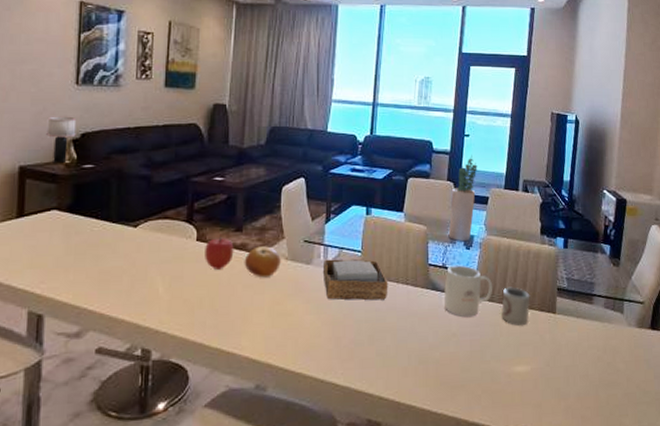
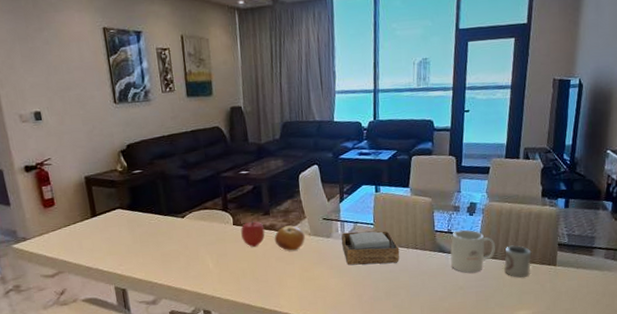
table lamp: present [46,116,77,163] -> none [98,131,123,171]
vase: present [448,155,478,243] -> none [452,129,478,210]

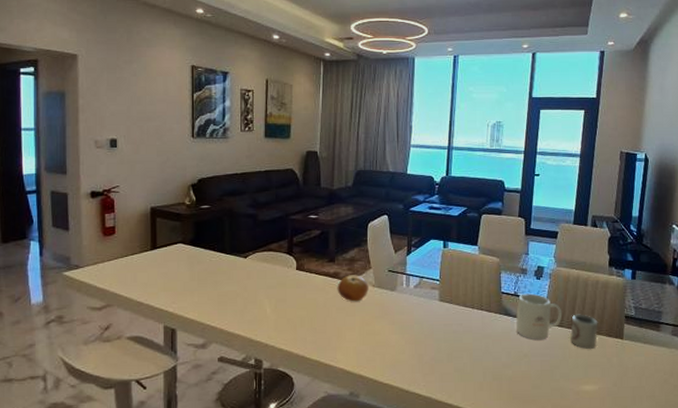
fruit: present [241,220,265,247] -> none [303,266,328,294]
napkin holder: present [341,230,400,265] -> none [405,286,465,324]

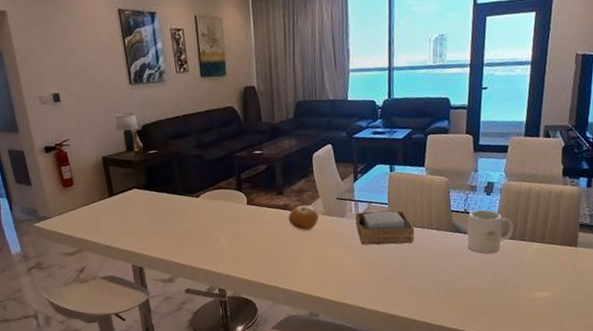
table lamp: none [170,165,194,204] -> present [115,112,139,152]
napkin holder: none [405,286,465,324] -> present [355,210,415,245]
cup: present [569,314,598,350] -> none [521,225,552,259]

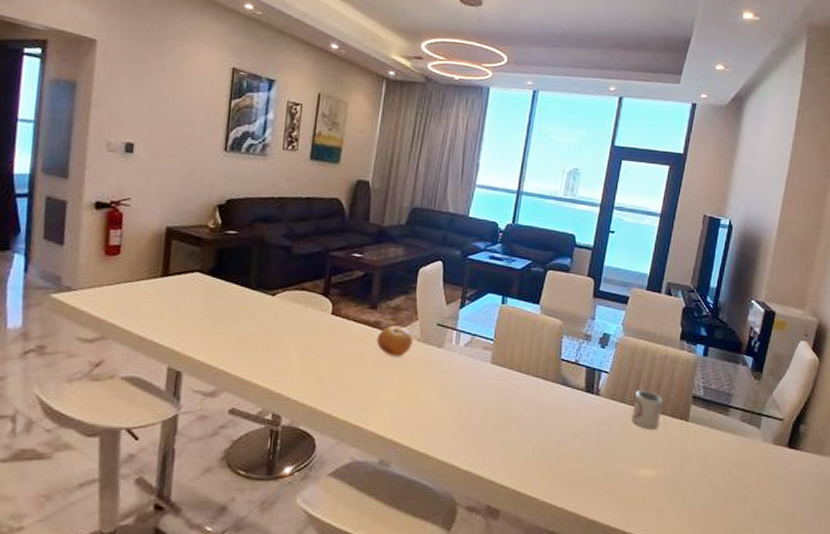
table lamp: present [115,112,139,152] -> none [193,180,223,227]
napkin holder: present [355,210,415,245] -> none [453,344,519,390]
mug: present [467,209,514,254] -> none [574,362,626,416]
cup: none [521,225,552,259] -> present [631,389,664,431]

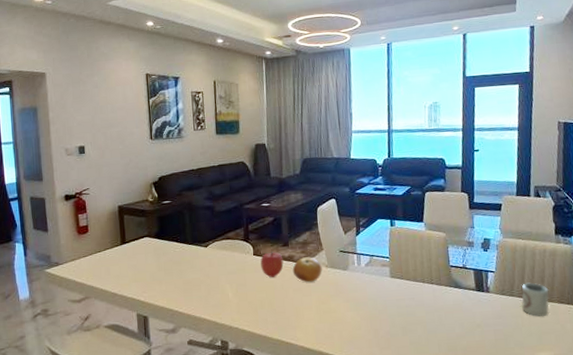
fruit: none [338,312,368,345] -> present [260,251,284,278]

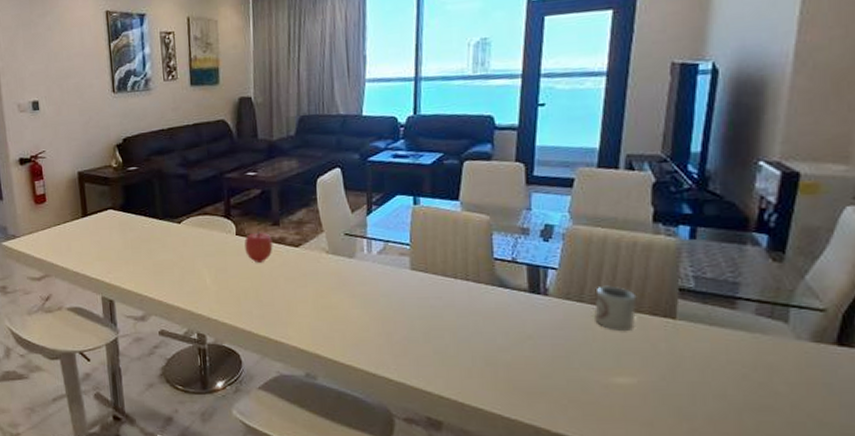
fruit: present [292,257,322,282] -> none [283,239,322,271]

